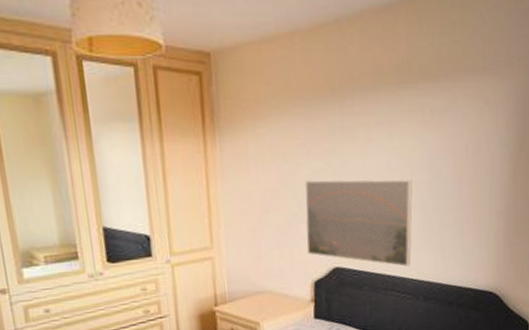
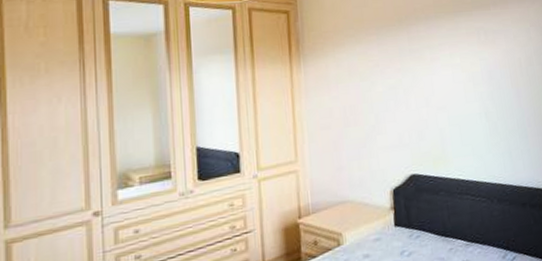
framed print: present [305,179,413,267] -> none [380,91,482,171]

